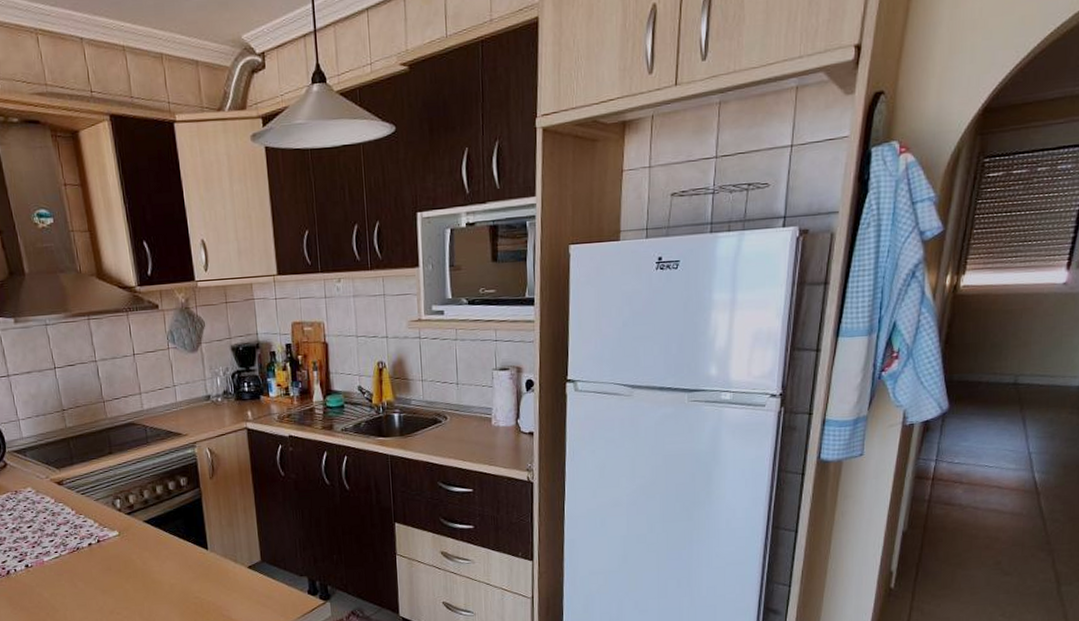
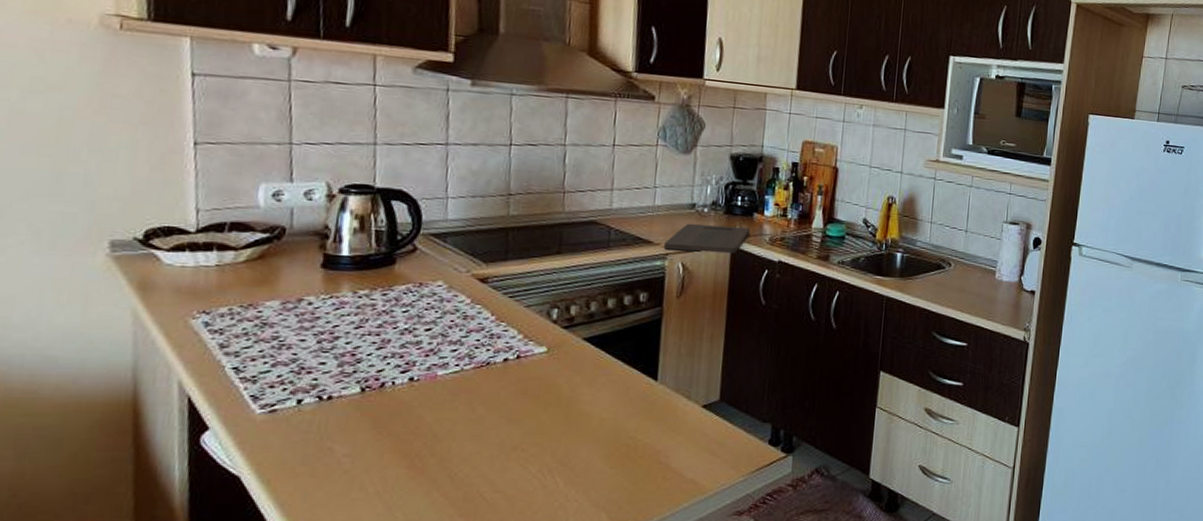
cutting board: none [191,409,261,439] -> present [664,223,751,254]

